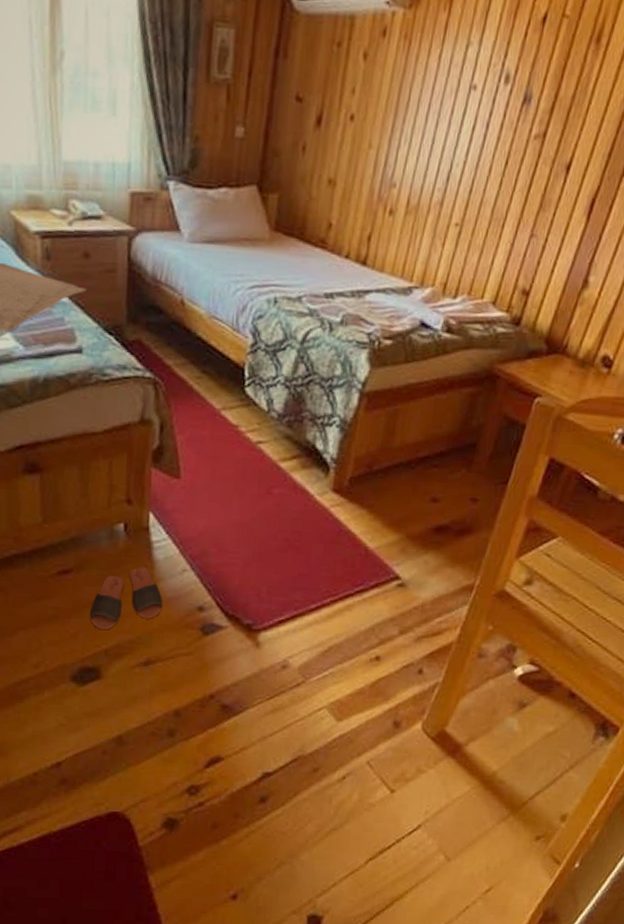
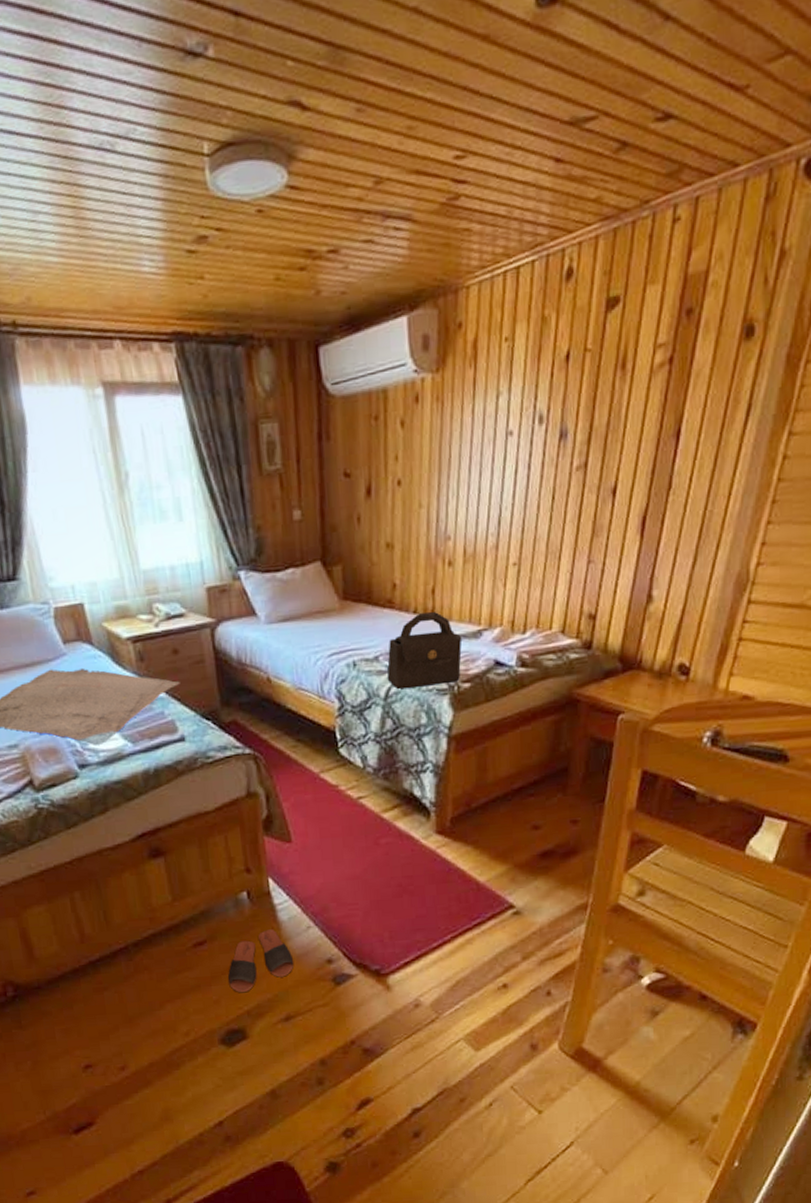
handbag: none [307,259,392,338] -> present [387,612,462,690]

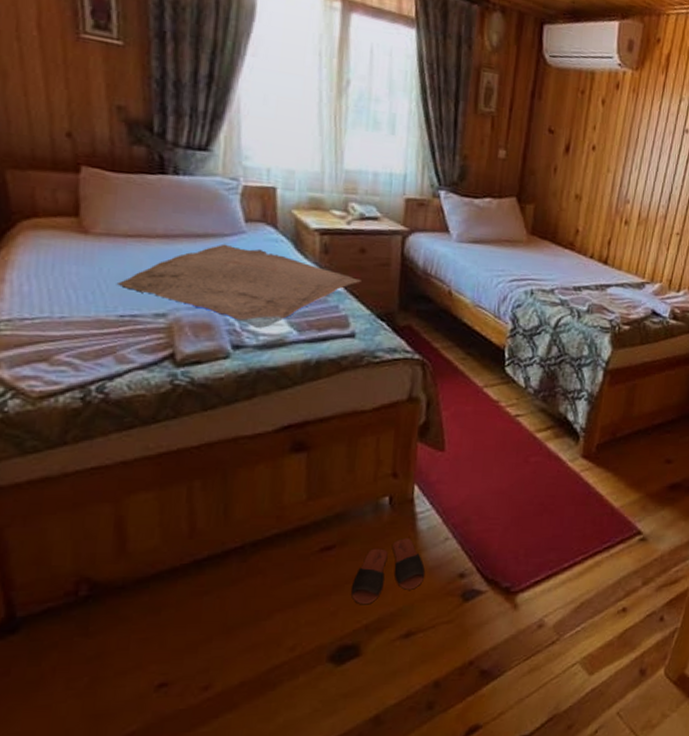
handbag: present [387,612,462,690] -> none [558,259,628,324]

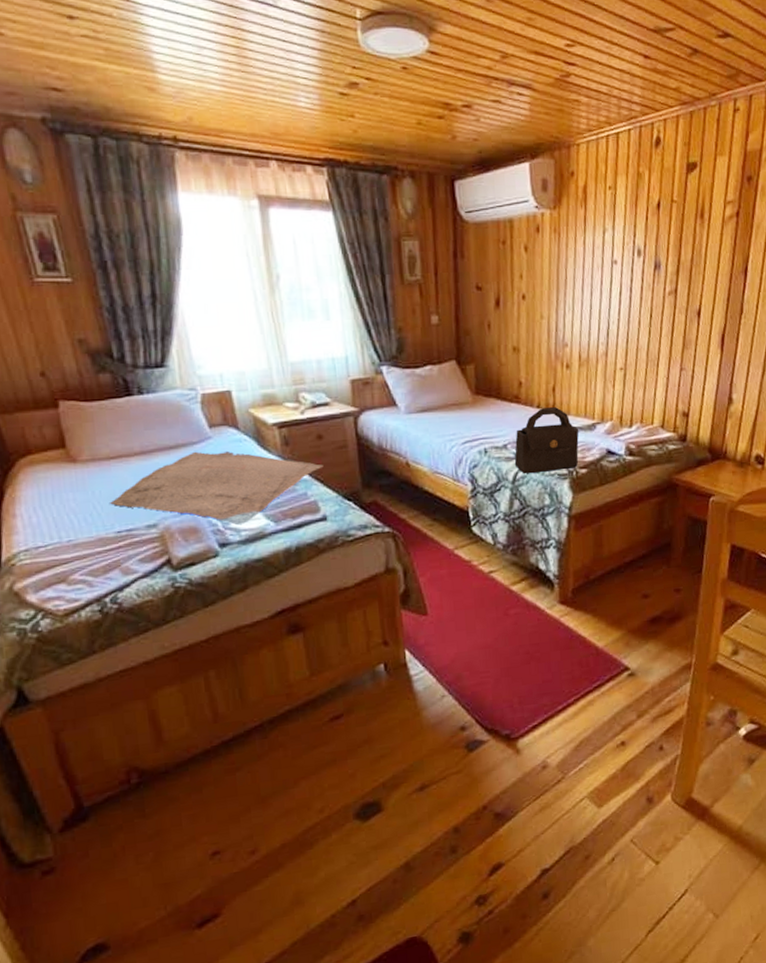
slipper: present [351,538,426,605] -> none [364,699,429,766]
handbag: none [558,259,628,324] -> present [514,407,579,475]

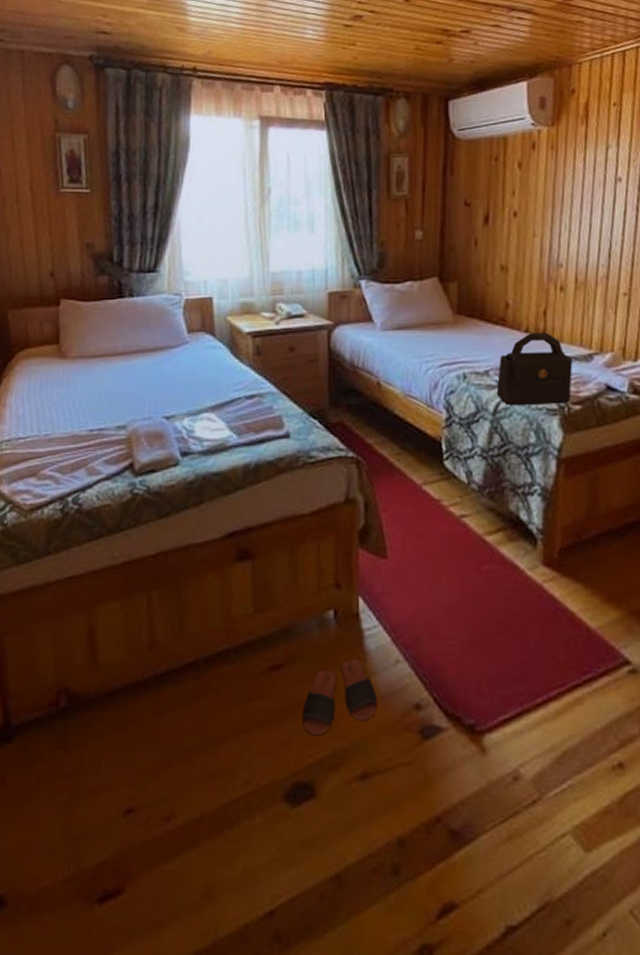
towel: present [108,450,325,526] -> none [87,355,294,435]
slipper: none [364,699,429,766] -> present [303,659,378,736]

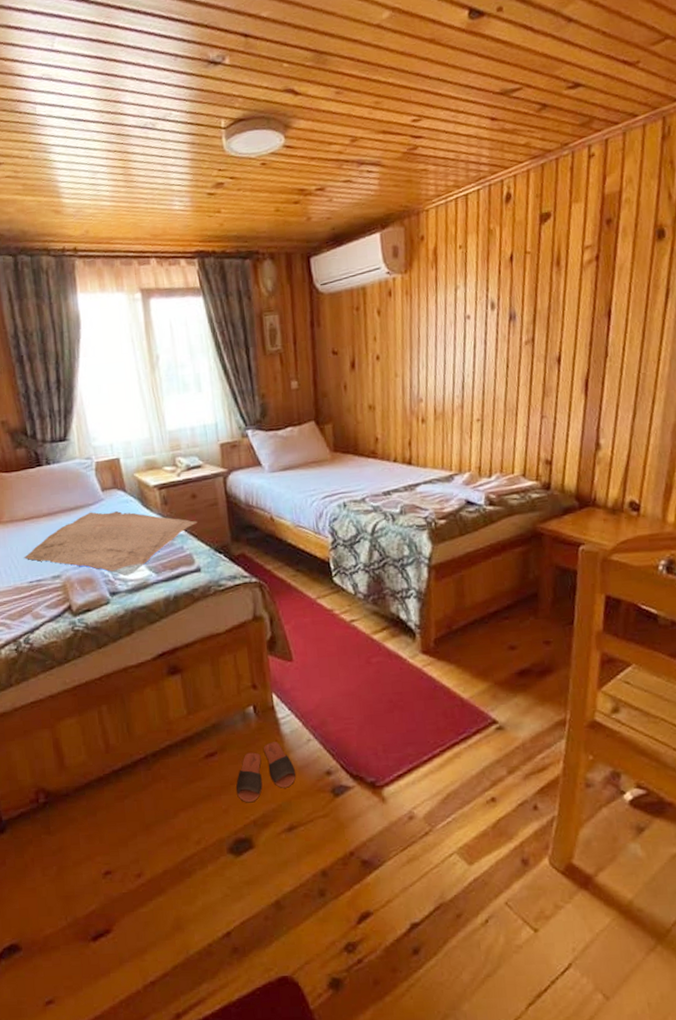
towel: none [87,355,294,435] -> present [23,510,198,577]
handbag: present [496,333,573,406] -> none [373,460,437,526]

